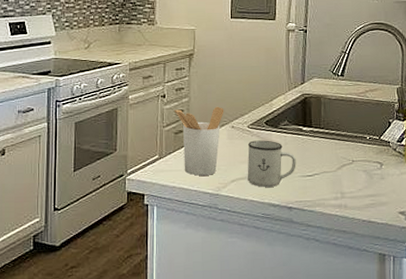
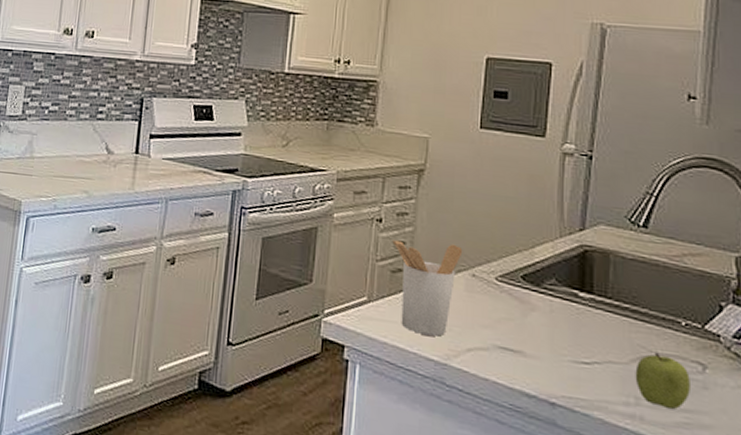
mug: present [247,140,296,187] -> none [490,298,566,369]
fruit: none [340,161,374,197] -> present [635,353,690,410]

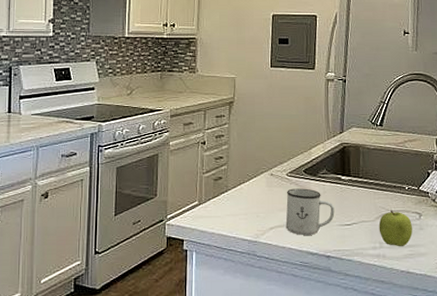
utensil holder: present [392,240,463,337] -> none [214,154,263,222]
mug: none [490,298,566,369] -> present [285,188,335,235]

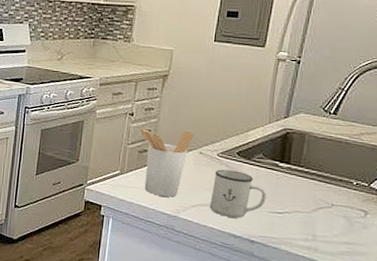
utensil holder: none [214,154,263,222] -> present [141,129,194,197]
fruit: present [379,211,412,247] -> none [314,205,355,243]

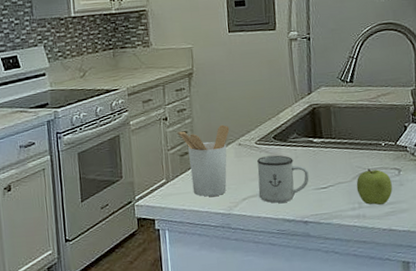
fruit: none [314,205,355,243] -> present [356,169,393,206]

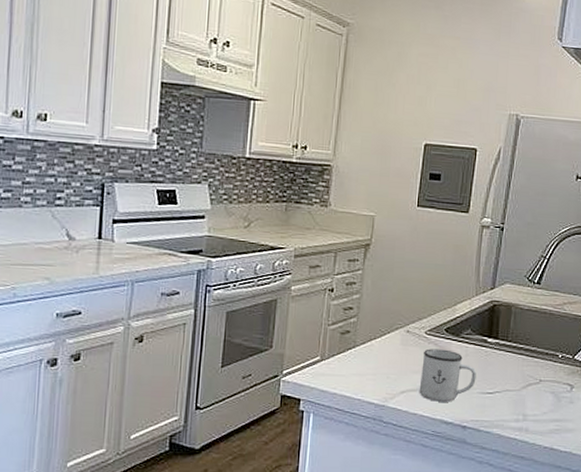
utensil holder: present [177,124,230,197] -> none [342,306,400,384]
fruit: present [356,169,393,206] -> none [524,380,562,421]

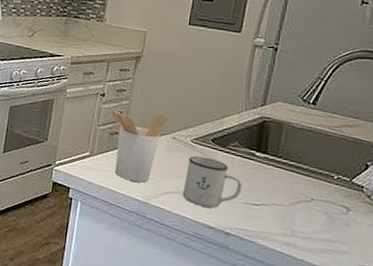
utensil holder: none [342,306,400,384] -> present [112,110,167,183]

